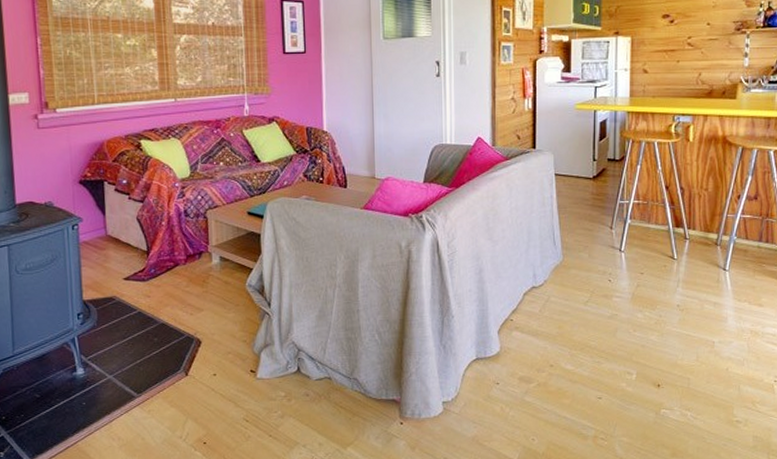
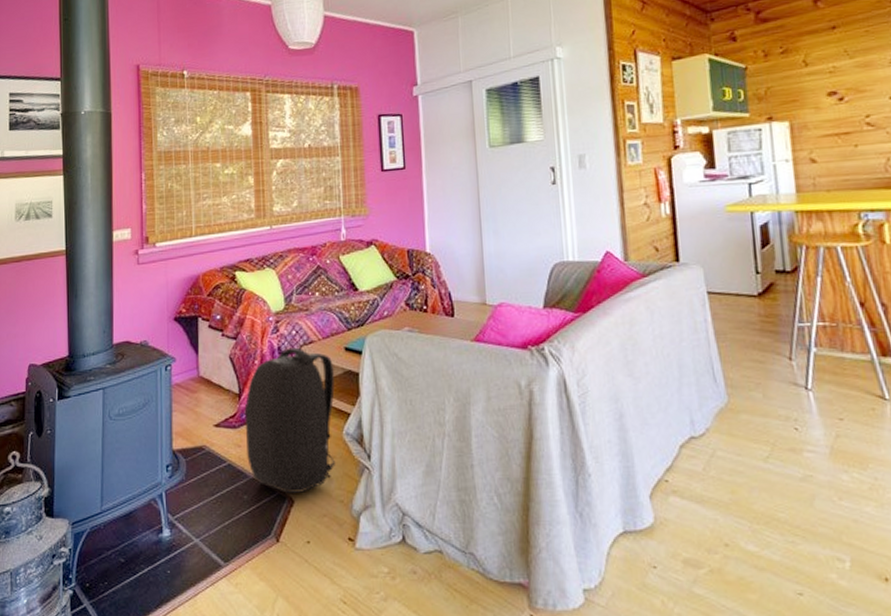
backpack: none [152,211,239,335] -> present [244,347,335,493]

